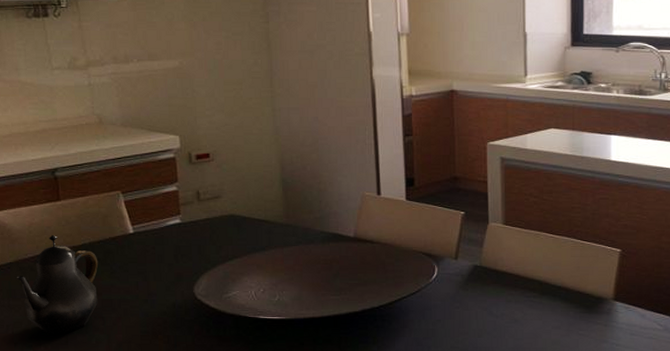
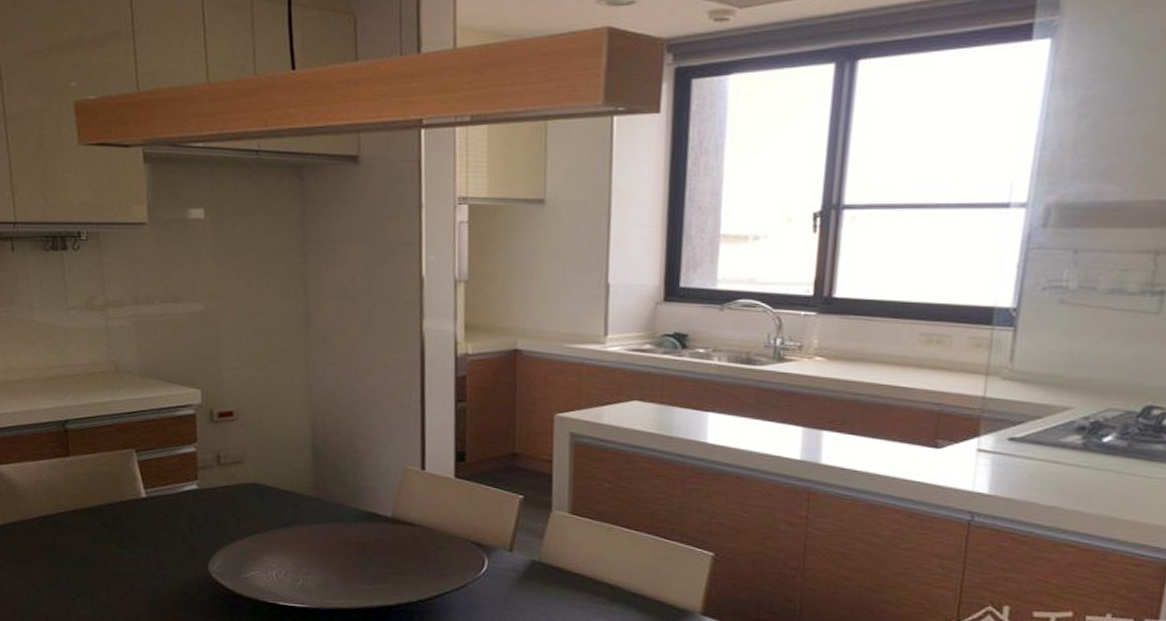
teapot: present [16,234,99,334] -> none [20,493,107,606]

